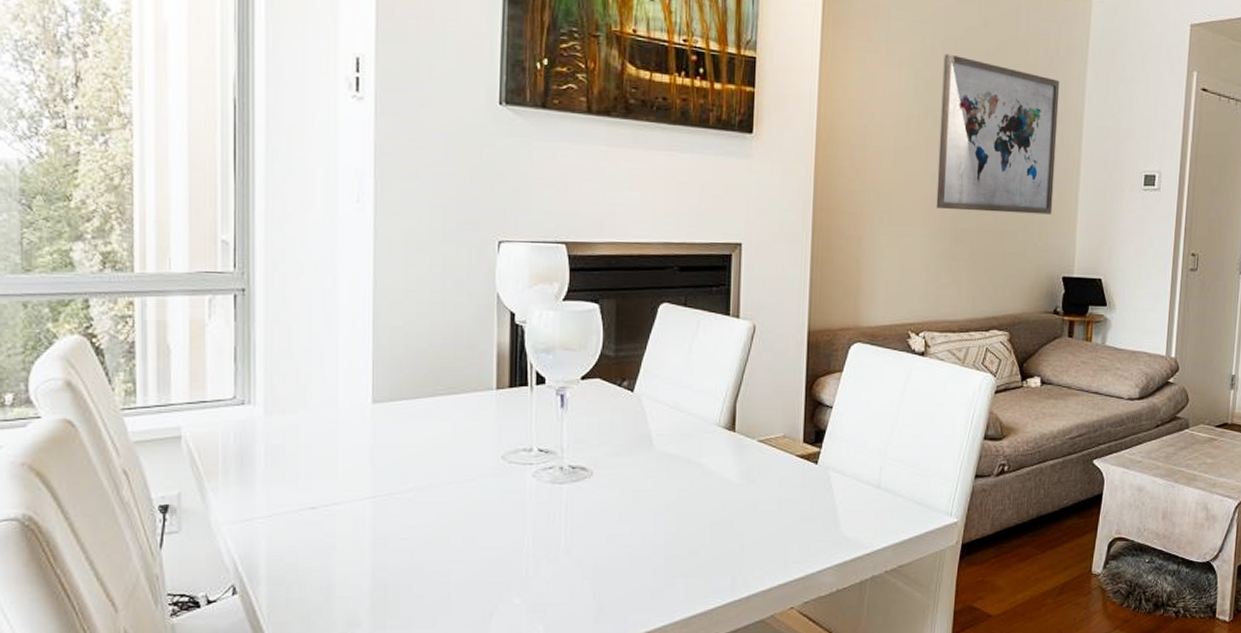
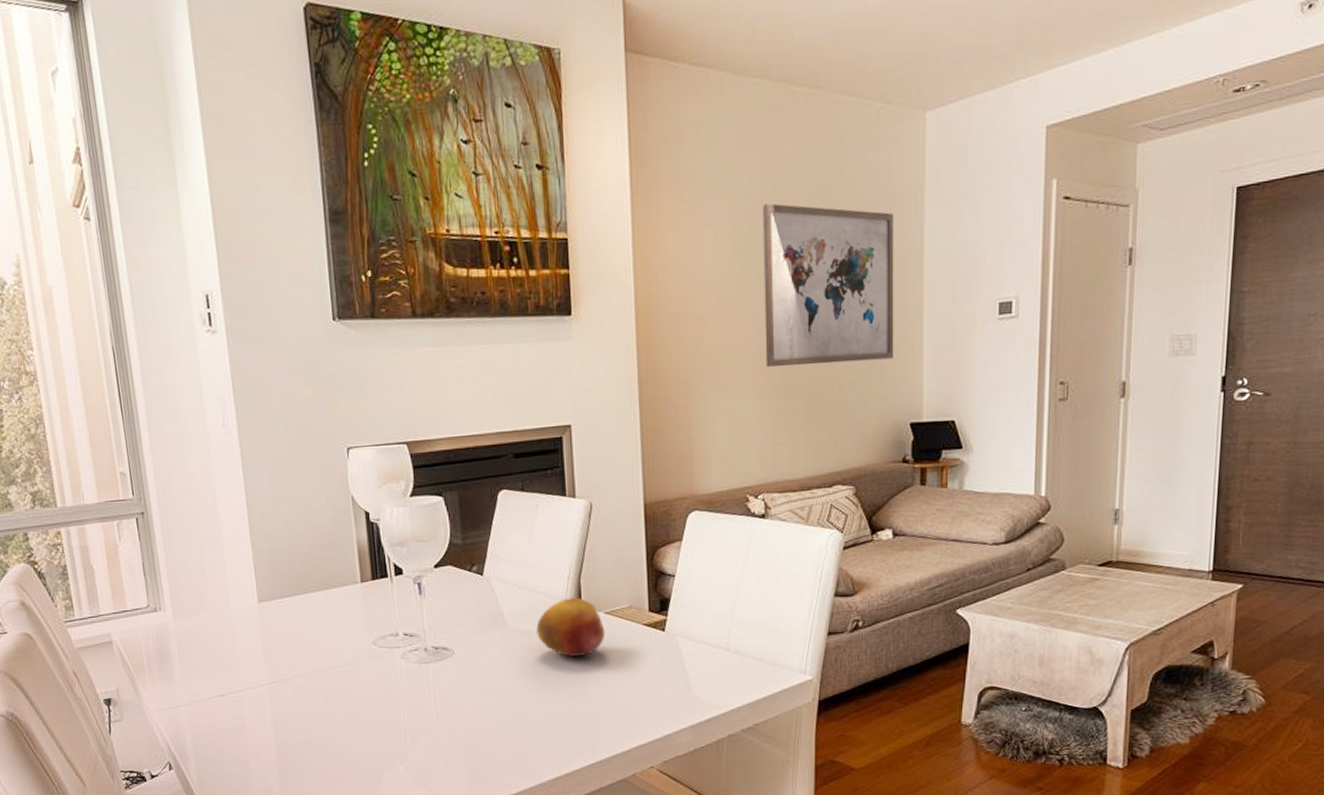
fruit: none [685,422,757,485] -> present [536,597,605,657]

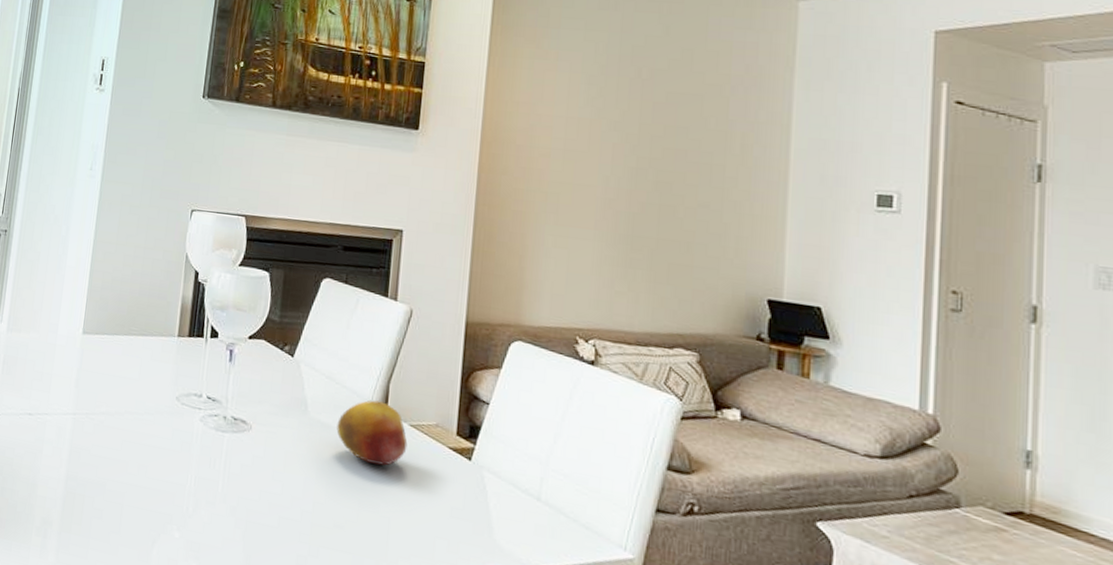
wall art: present [762,203,894,367] -> none [609,60,760,230]

